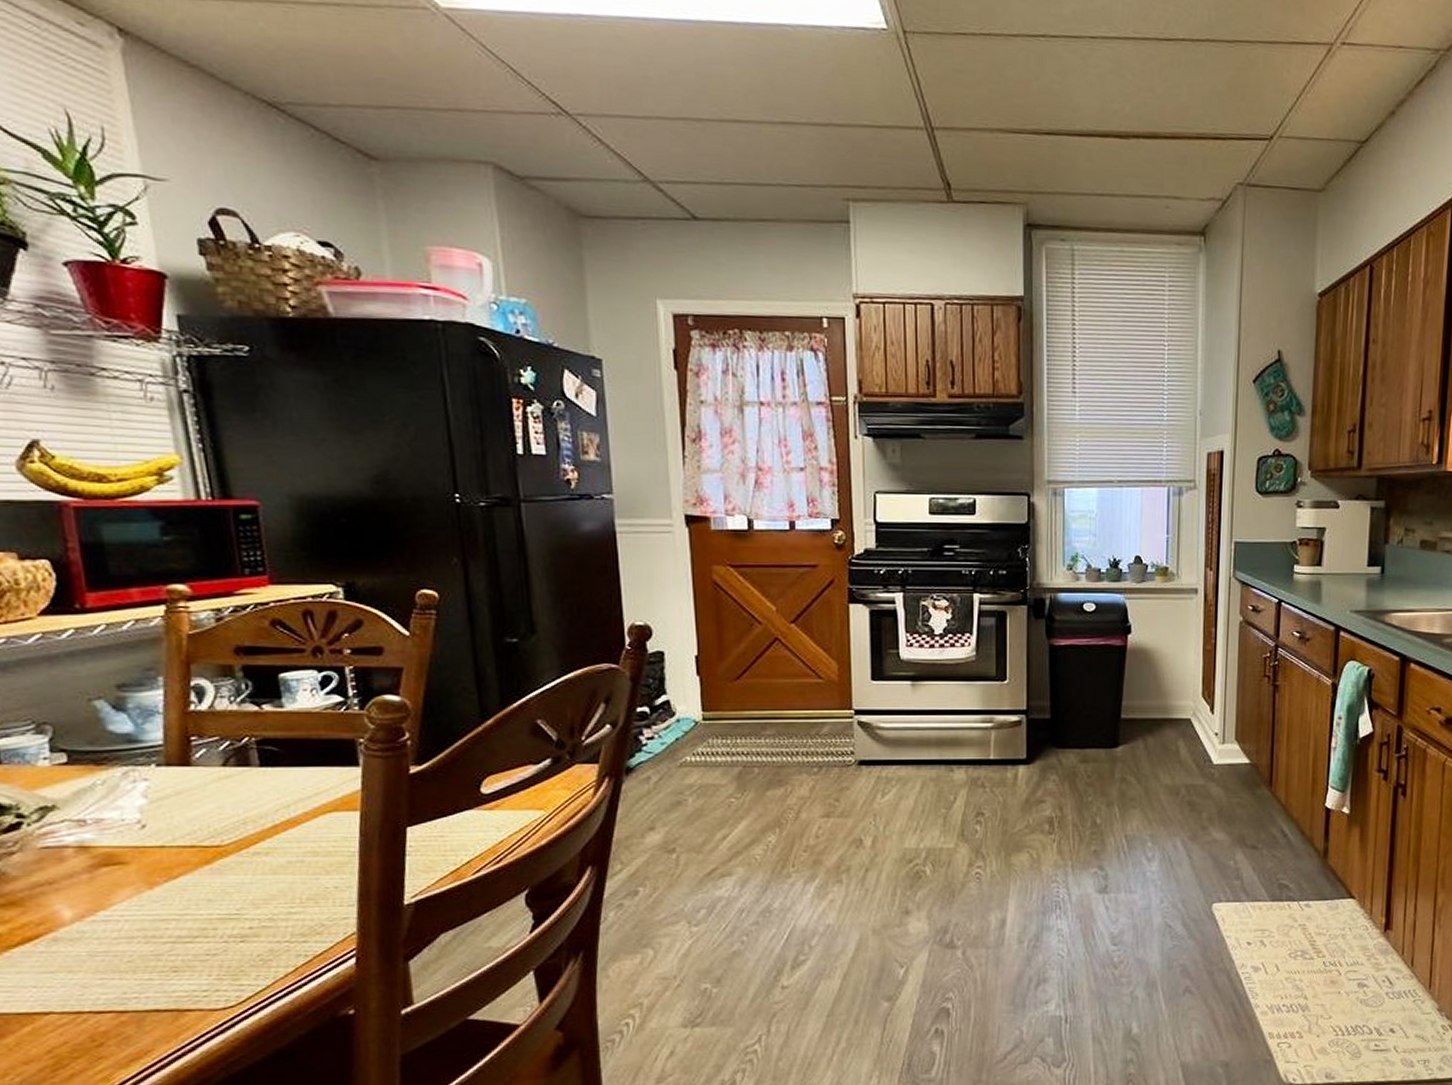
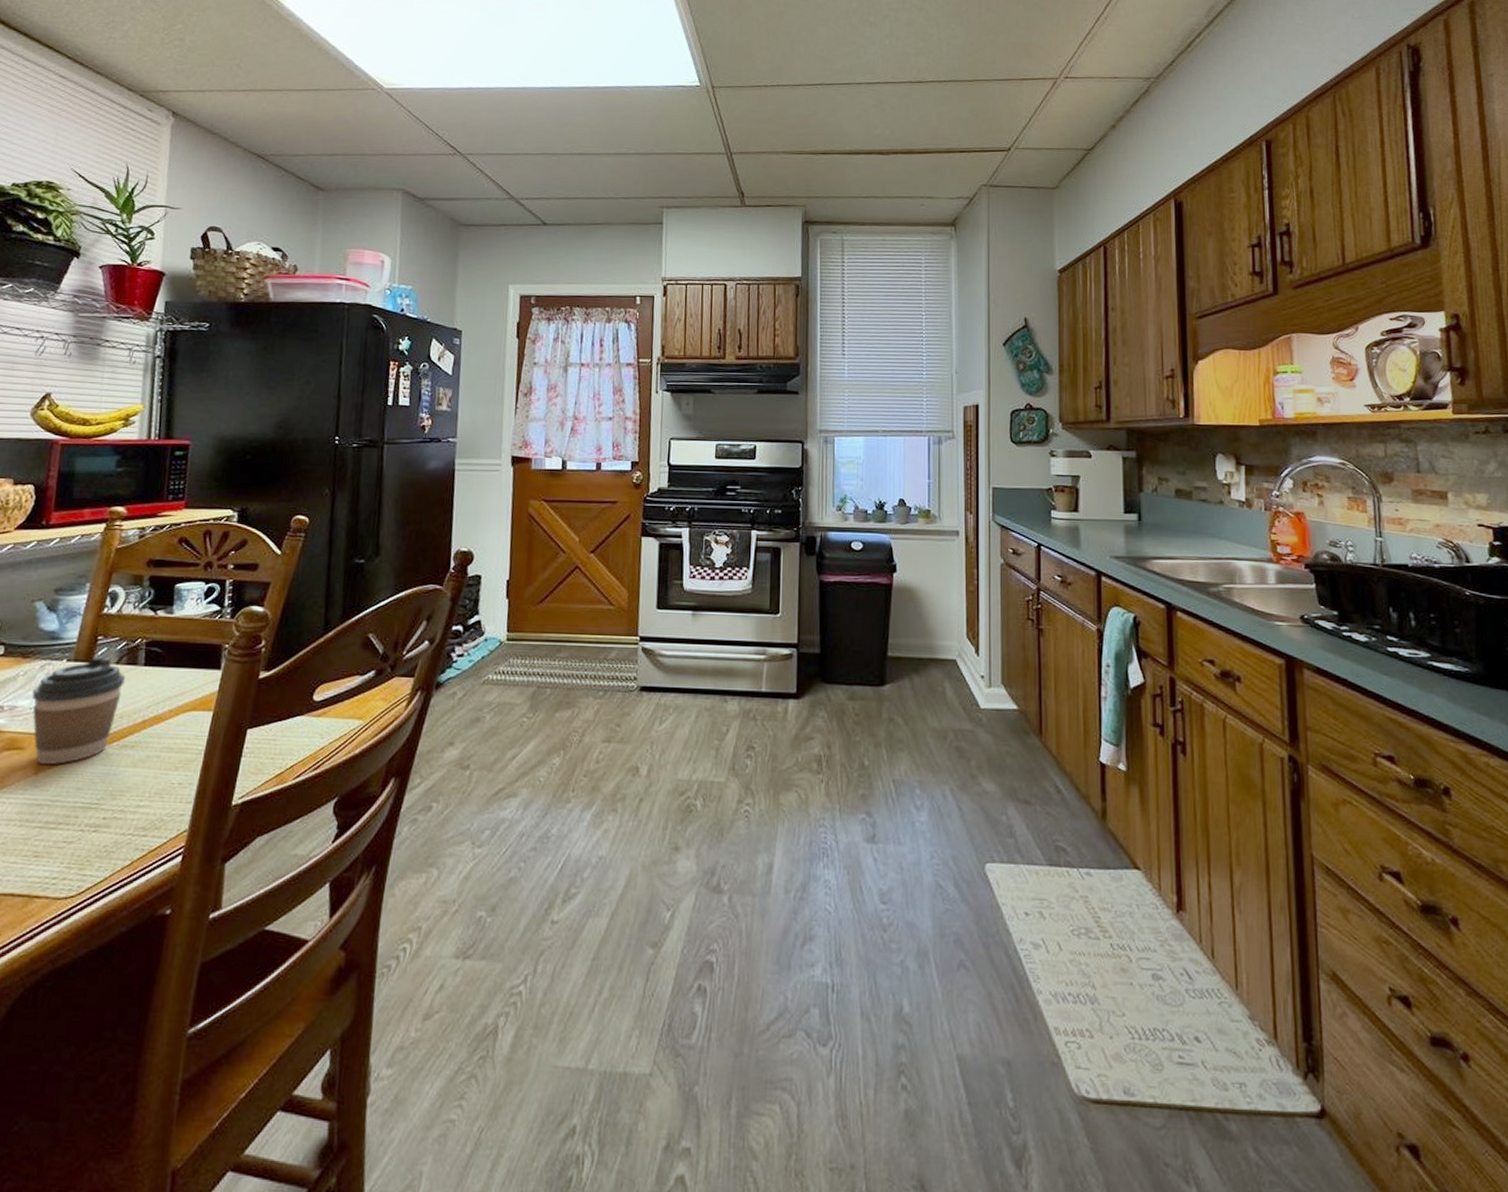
coffee cup: none [119,759,239,878] -> present [32,656,126,764]

